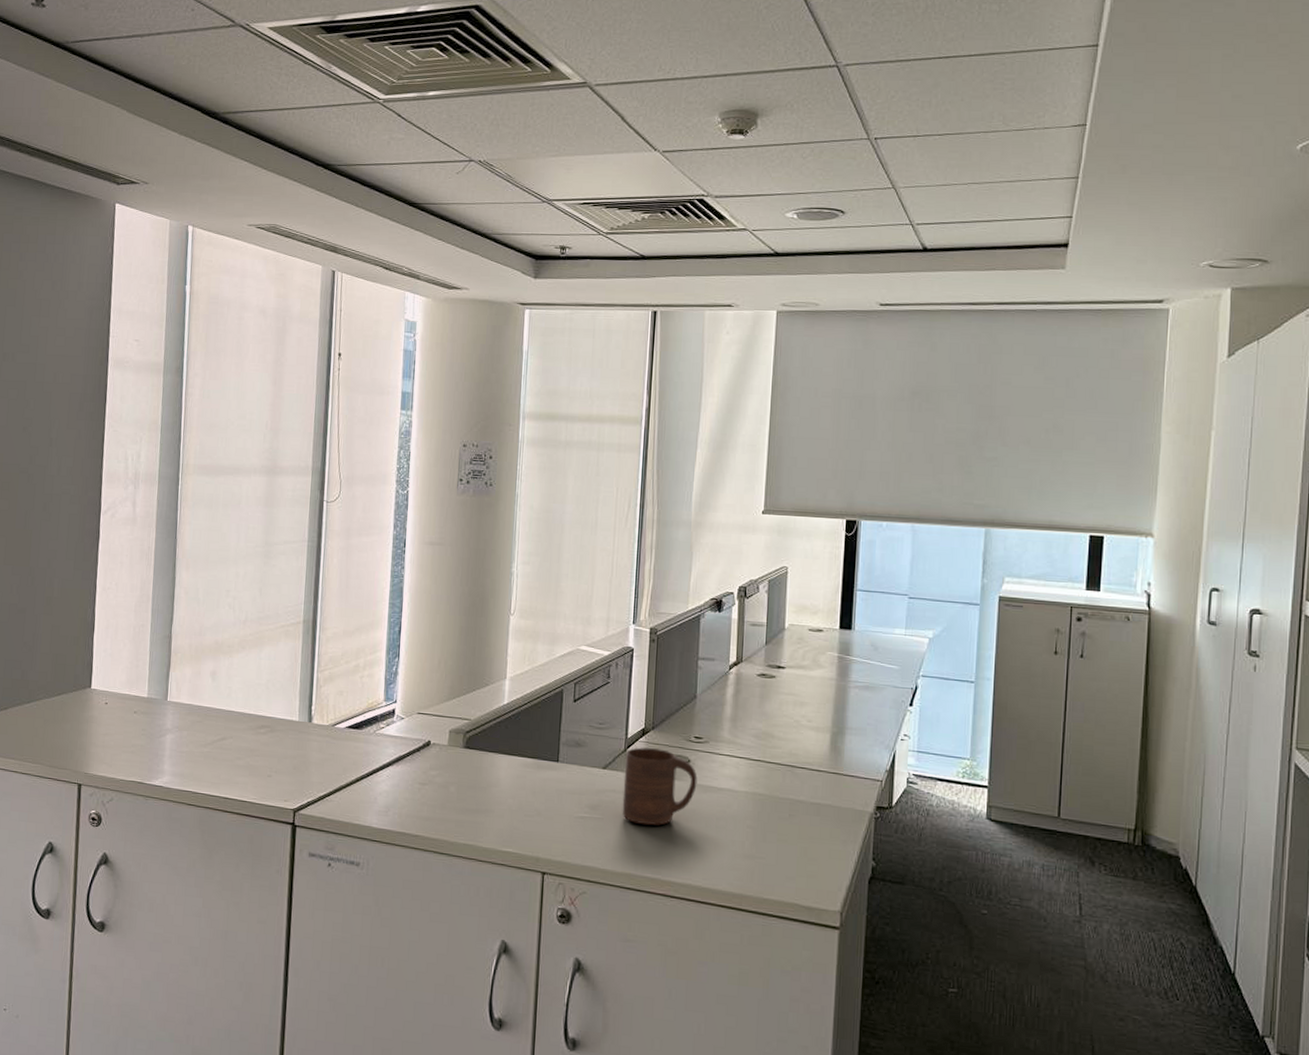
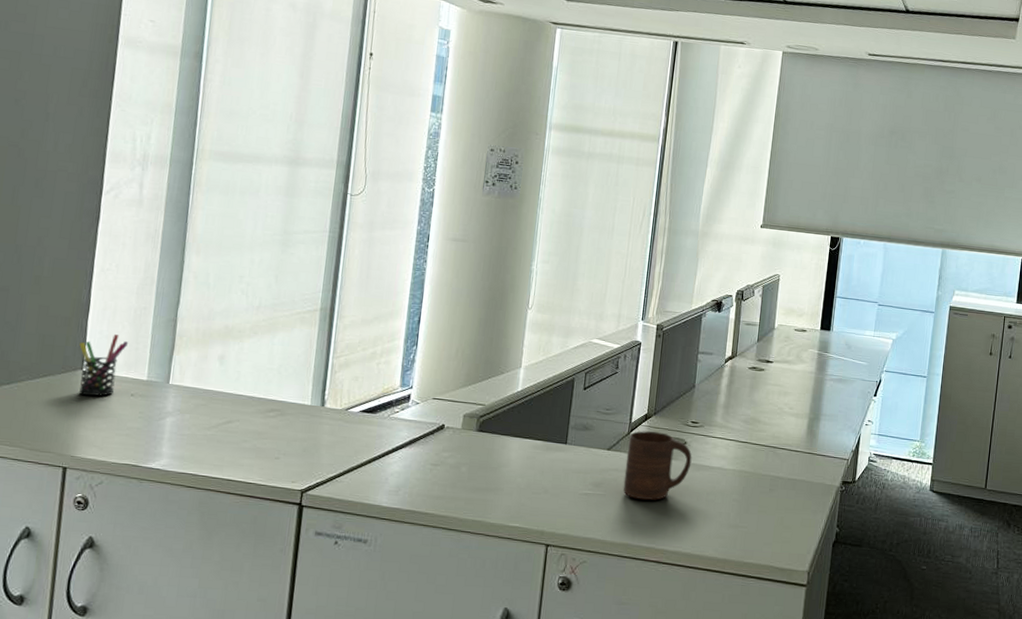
pen holder: none [87,652,130,714] -> present [78,334,129,397]

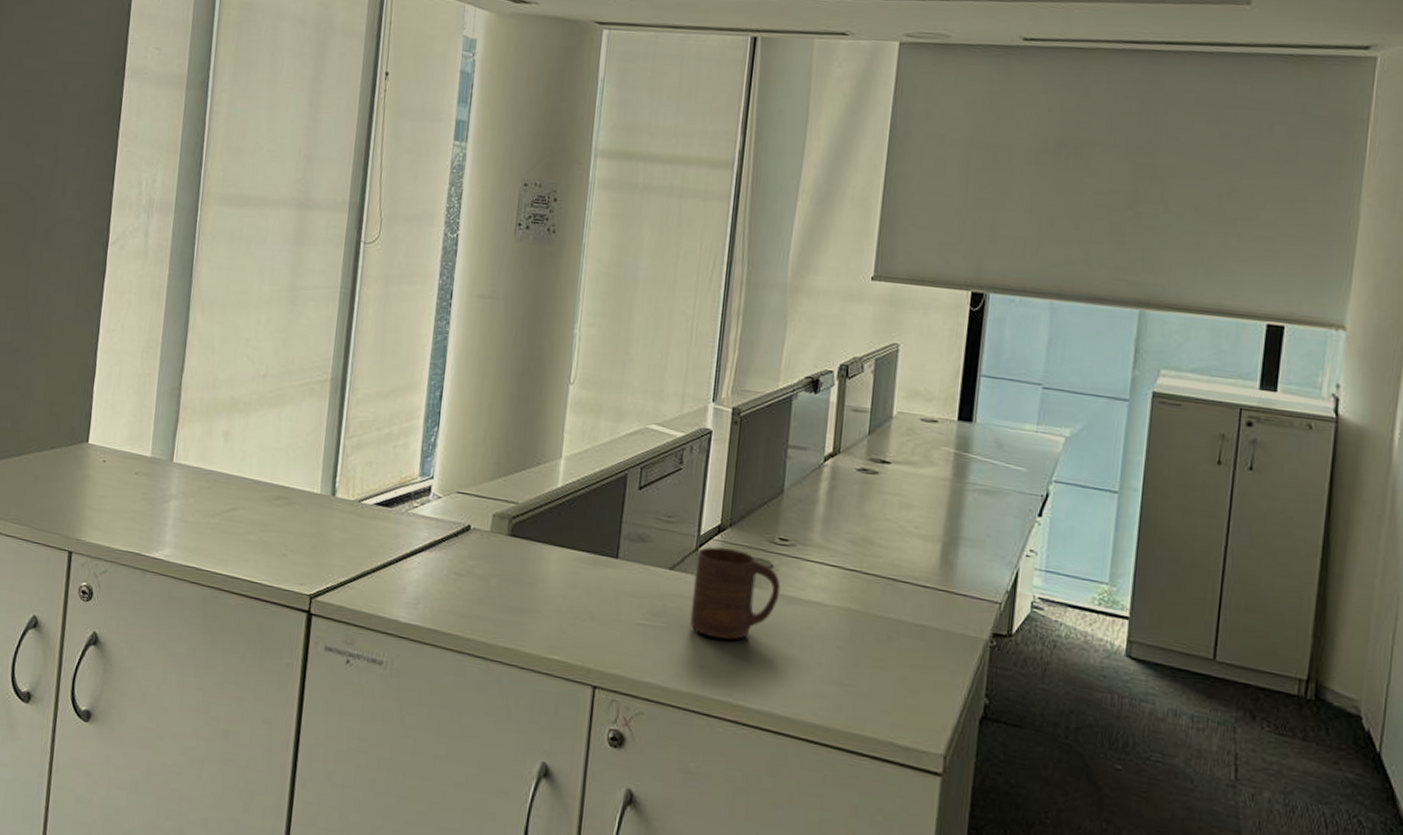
pen holder: present [78,334,129,397] -> none [84,404,133,474]

